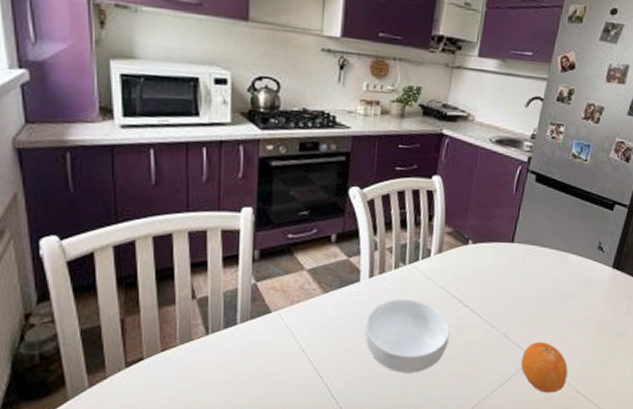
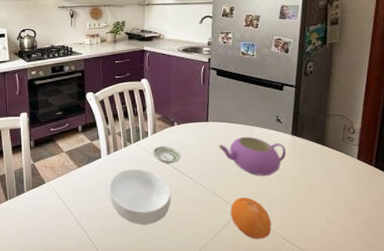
saucer: none [433,271,471,294] -> present [152,146,181,163]
teapot: none [521,265,603,317] -> present [219,136,287,177]

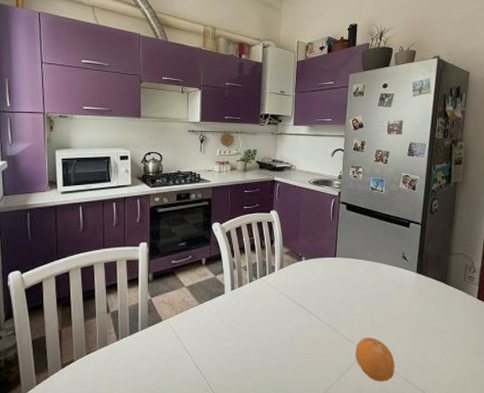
cereal bowl: present [108,168,171,225] -> none [231,305,296,367]
saucer: present [152,146,181,163] -> none [279,282,308,301]
teapot: present [219,136,287,177] -> none [346,273,412,315]

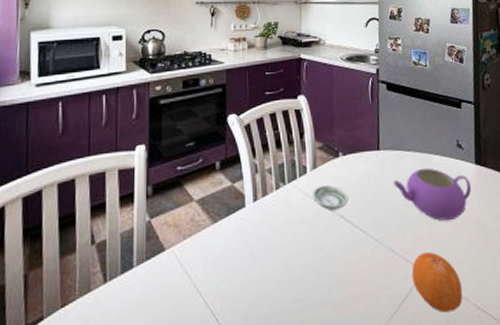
saucer: none [279,282,308,301] -> present [312,185,349,210]
teapot: none [346,273,412,315] -> present [394,167,472,221]

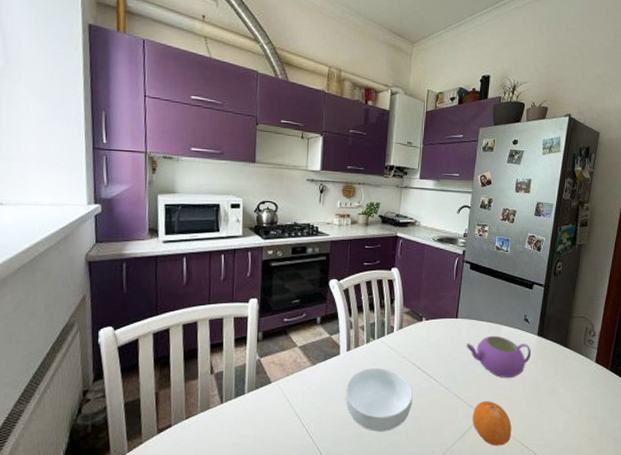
cereal bowl: none [254,219,337,306] -> present [345,367,413,432]
saucer: present [312,185,349,210] -> none [397,343,427,362]

